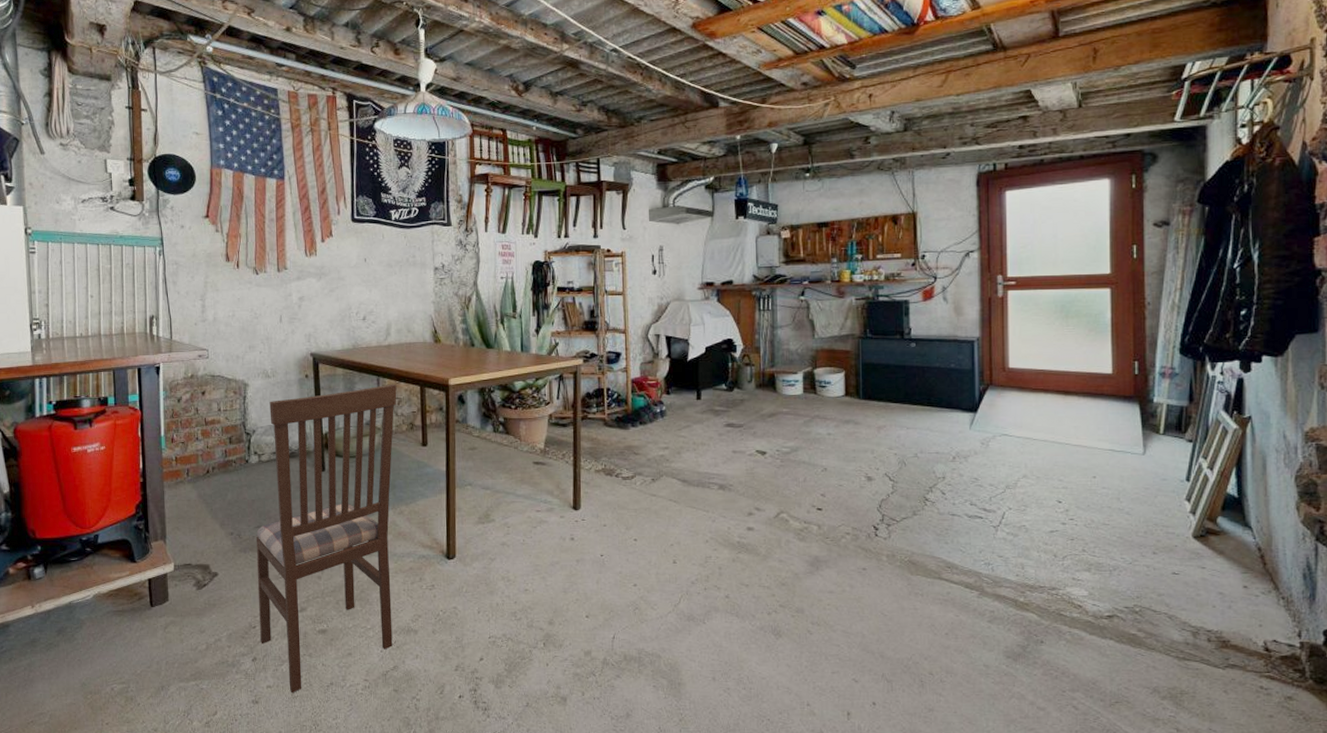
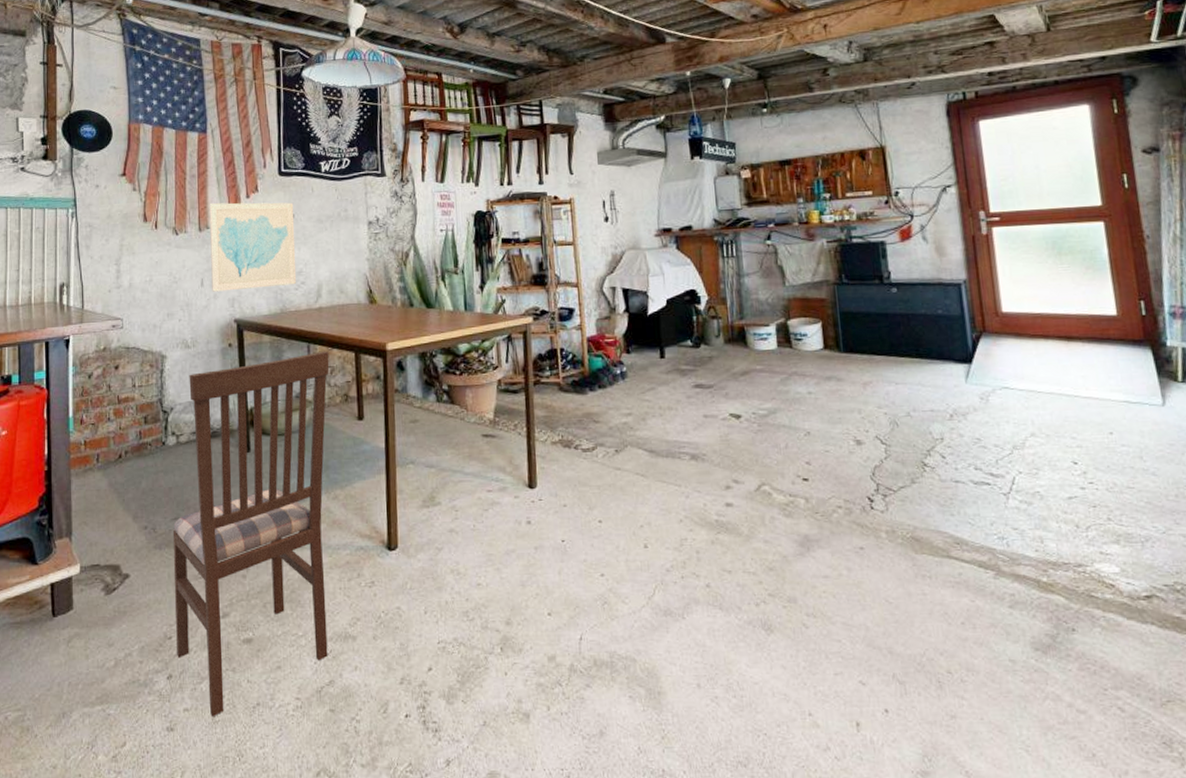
wall art: none [287,246,368,328] -> present [209,202,297,292]

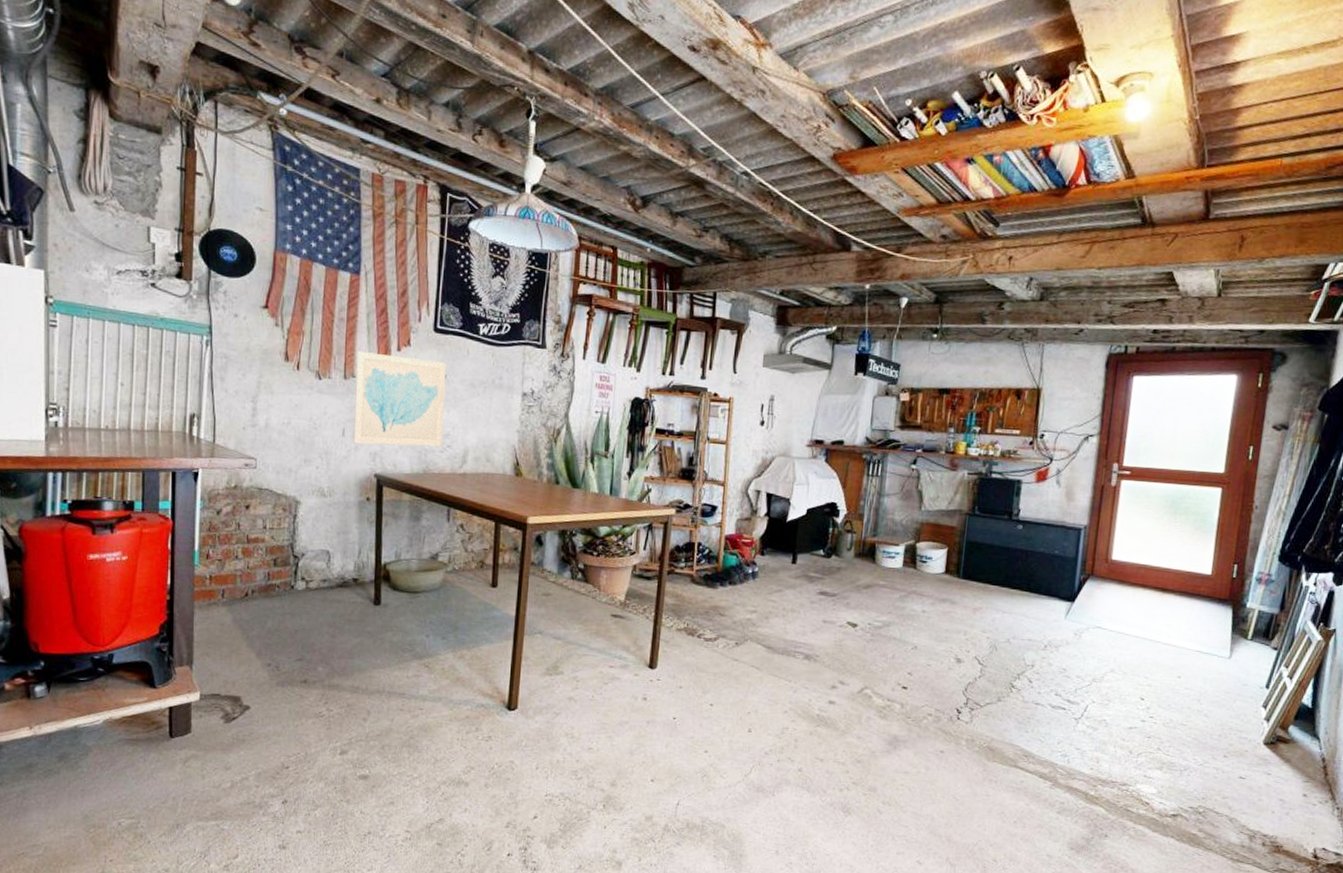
dining chair: present [172,351,330,717] -> none [293,516,469,841]

